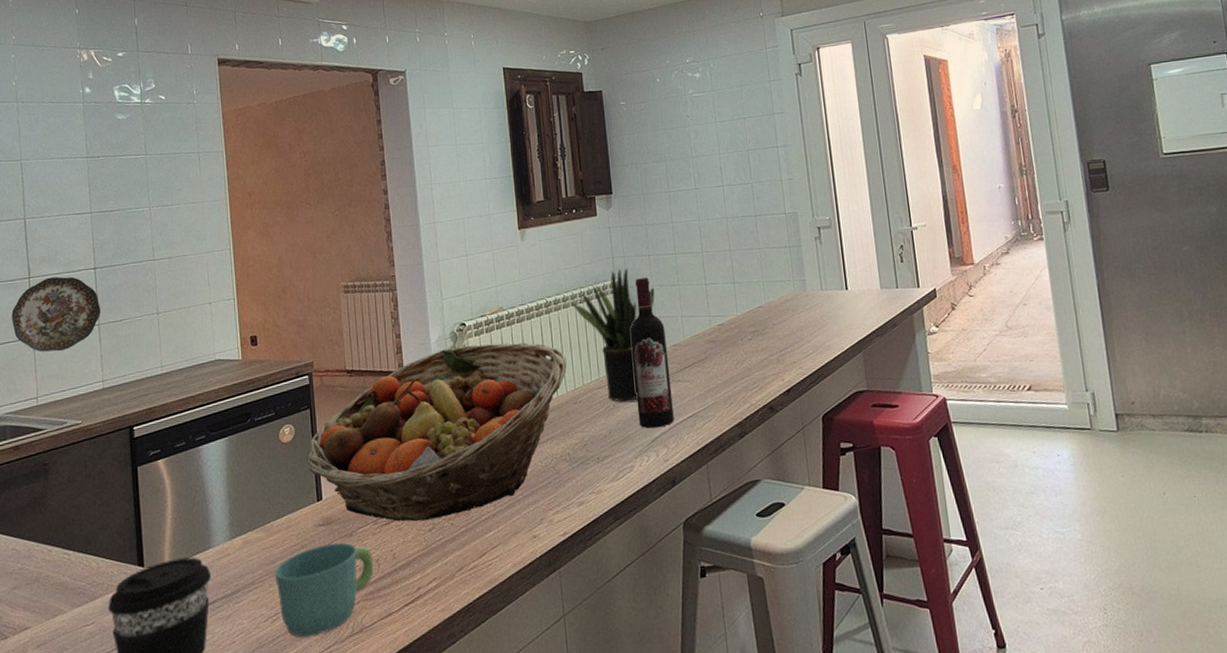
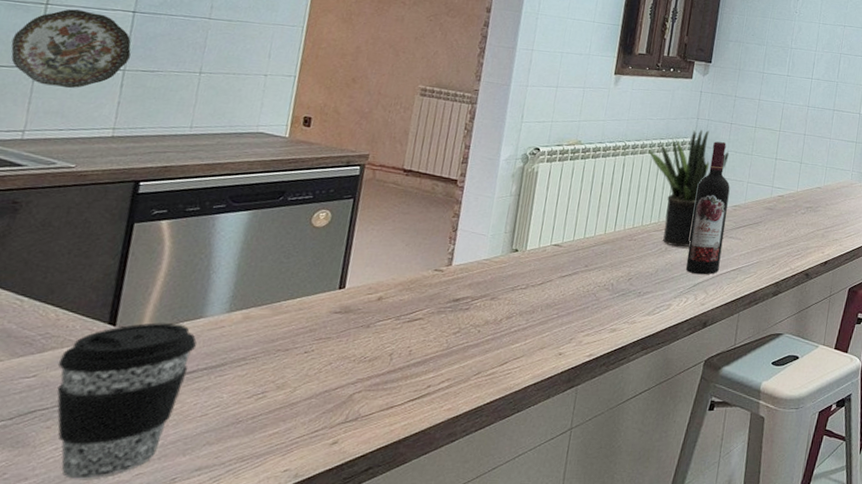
mug: present [274,542,374,637] -> none [269,331,387,418]
fruit basket: present [306,342,567,522] -> none [337,168,632,324]

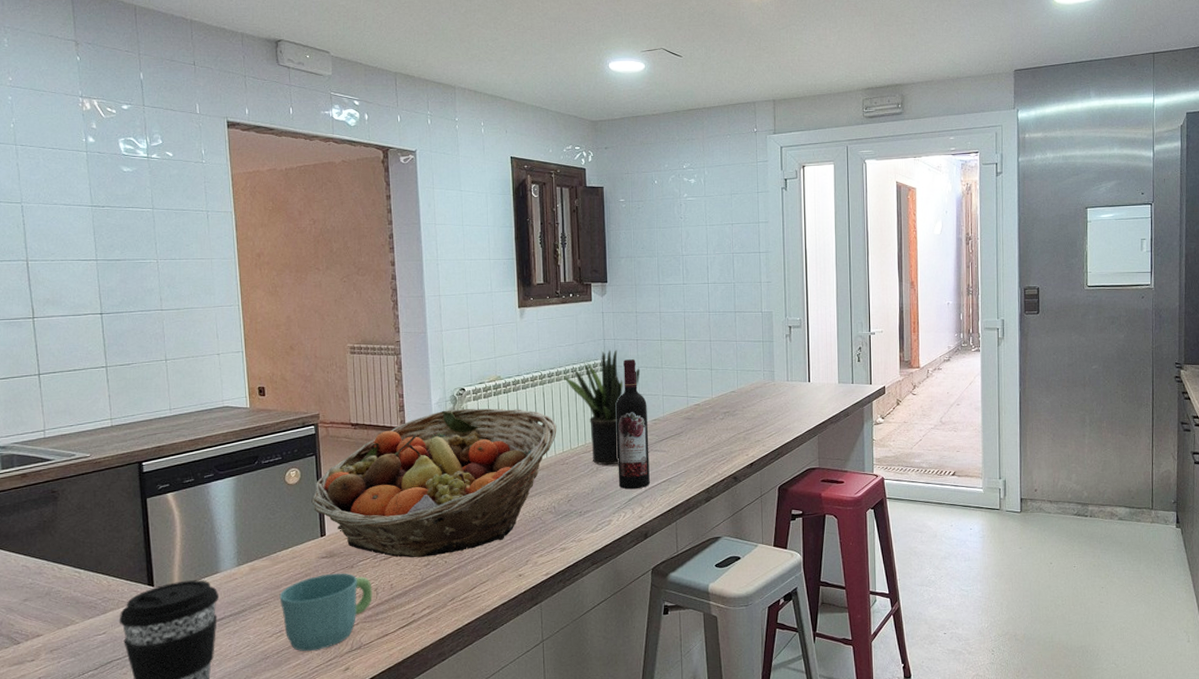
decorative plate: present [11,9,131,89] -> none [15,319,108,389]
mug: none [269,331,387,418] -> present [279,573,373,651]
fruit basket: none [337,168,632,324] -> present [311,408,557,558]

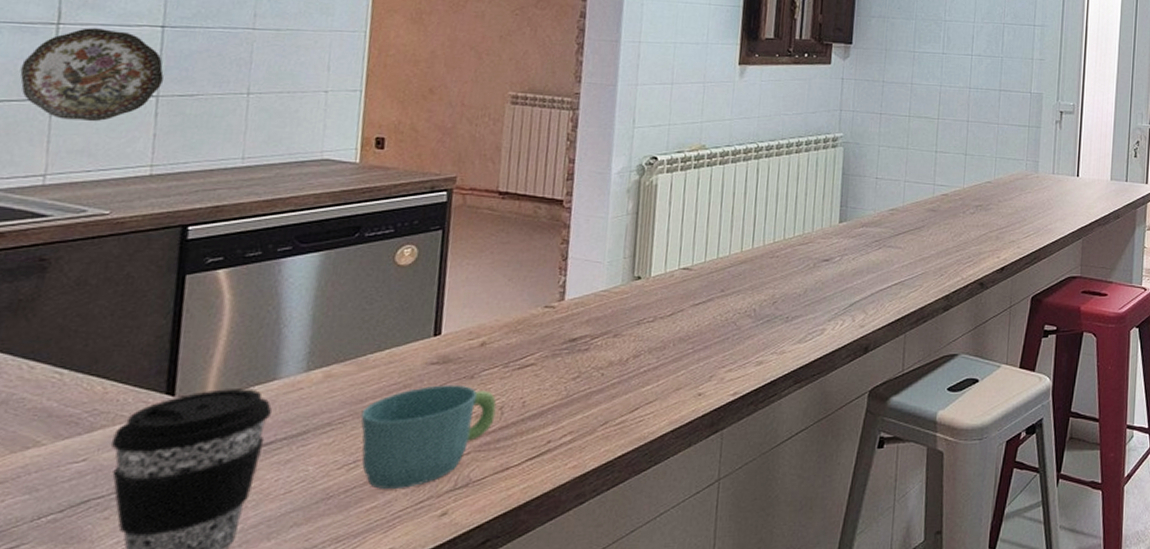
decorative plate: none [15,319,108,389] -> present [20,28,164,122]
fruit basket: present [311,408,557,558] -> none [427,181,770,368]
potted plant: present [563,350,641,466] -> none [784,123,881,262]
wine bottle: present [615,359,650,490] -> none [839,136,885,292]

